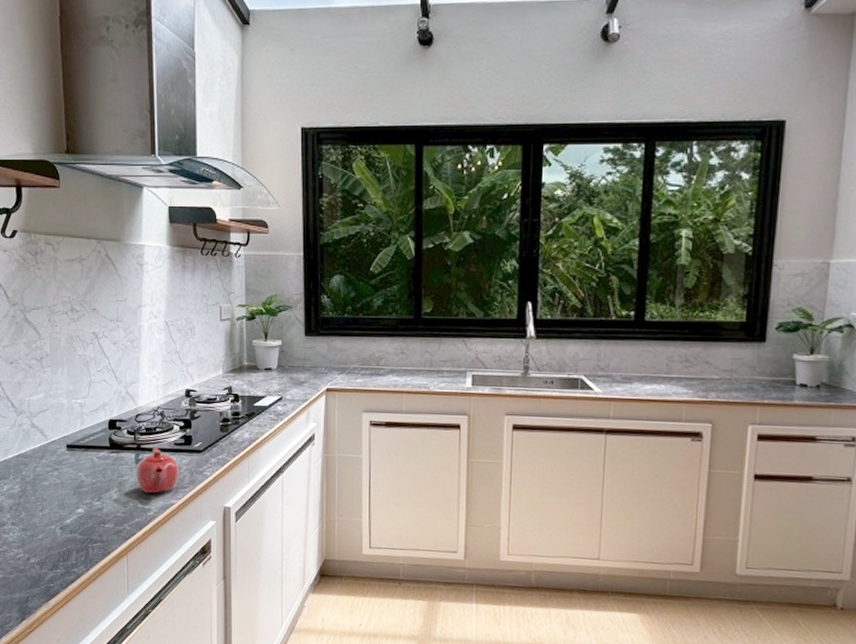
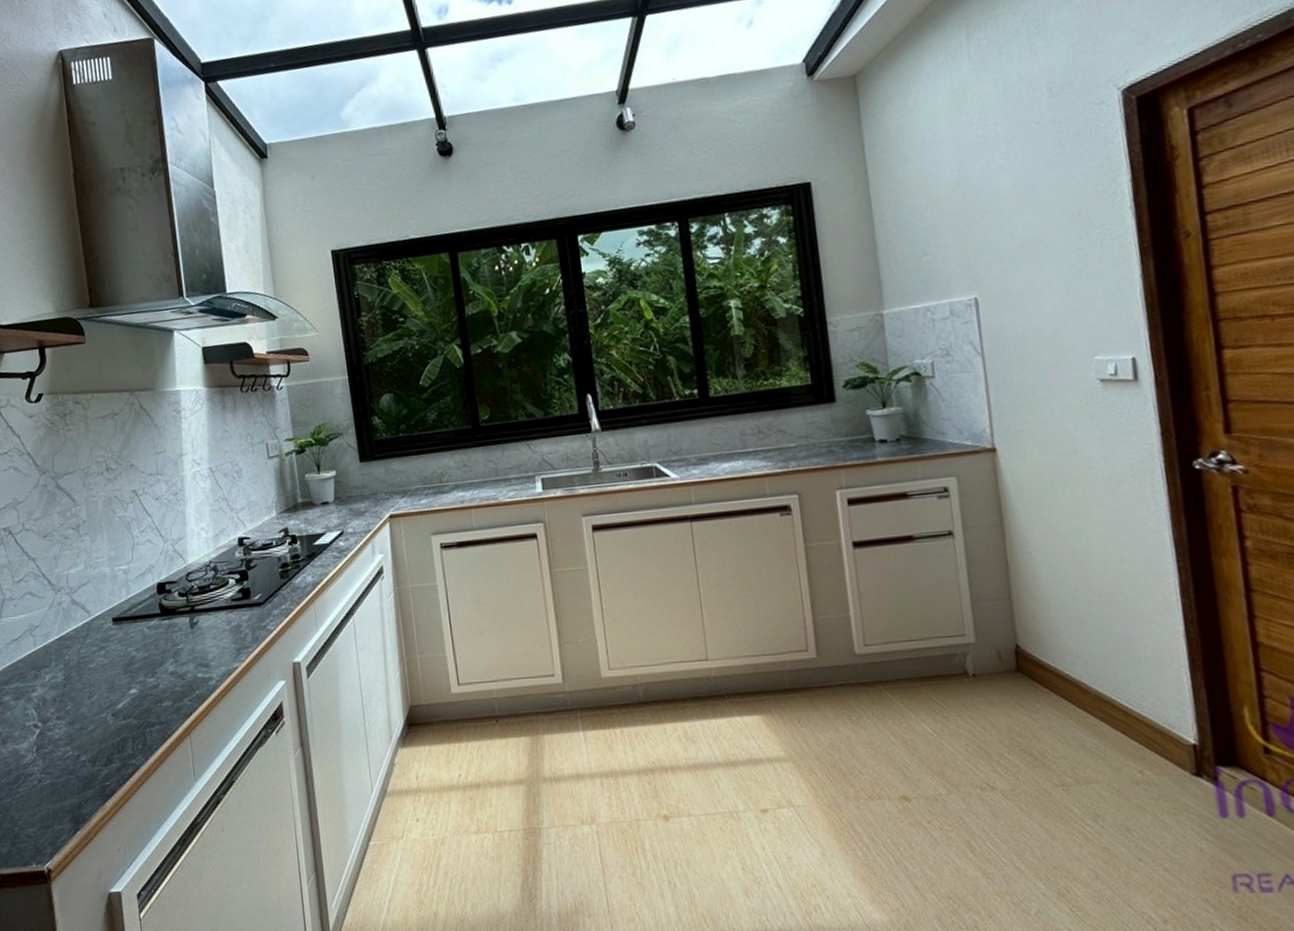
teapot: present [136,447,180,494] -> none [191,607,240,660]

